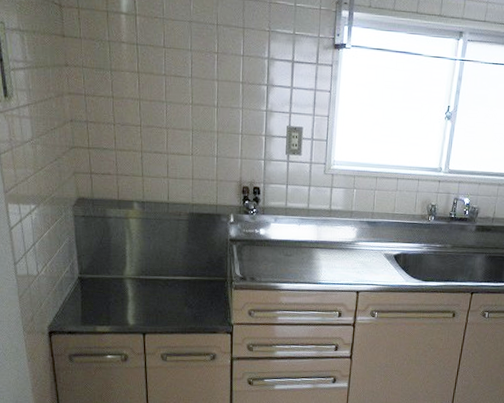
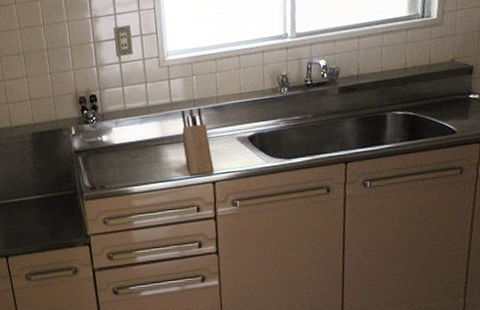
knife block: none [335,219,360,283] -> present [181,107,214,176]

